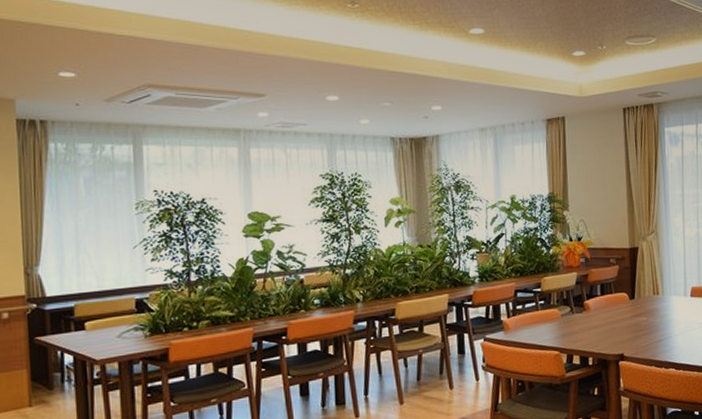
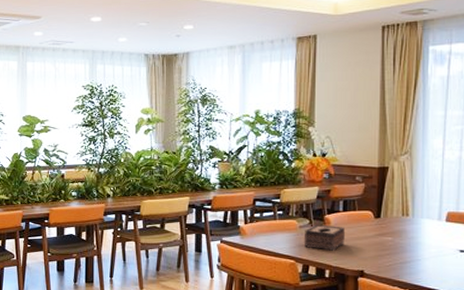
tissue box: none [566,310,605,338] -> present [303,224,346,251]

